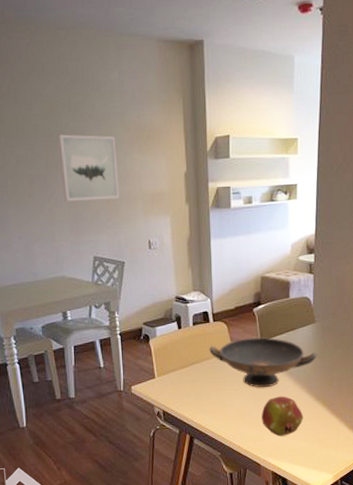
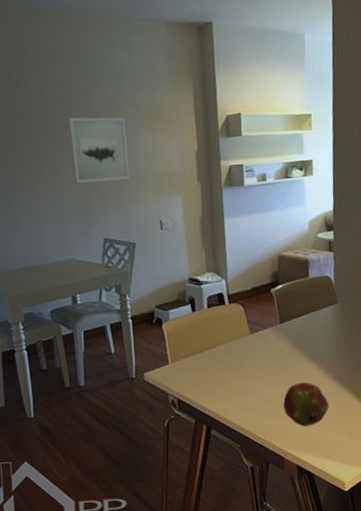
decorative bowl: present [209,337,317,388] -> none [225,319,341,374]

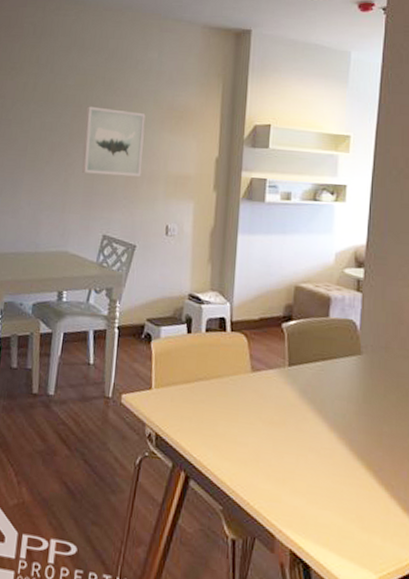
fruit: present [283,382,329,427] -> none [281,443,339,502]

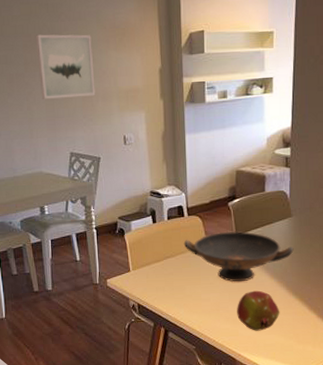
decorative bowl: none [222,358,362,429] -> present [183,231,294,283]
fruit: none [281,443,339,502] -> present [237,290,280,331]

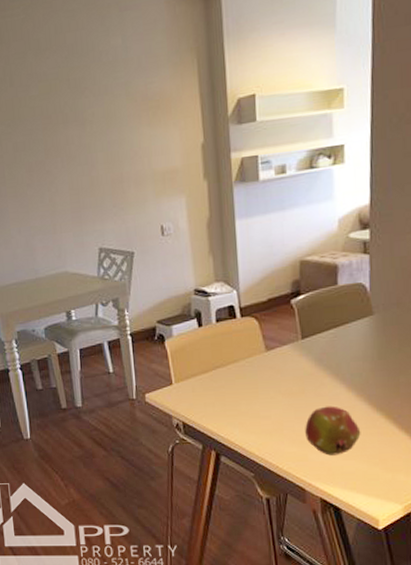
wall art: present [35,34,96,99] -> none [56,110,127,188]
decorative bowl: present [183,231,294,283] -> none [236,334,377,397]

